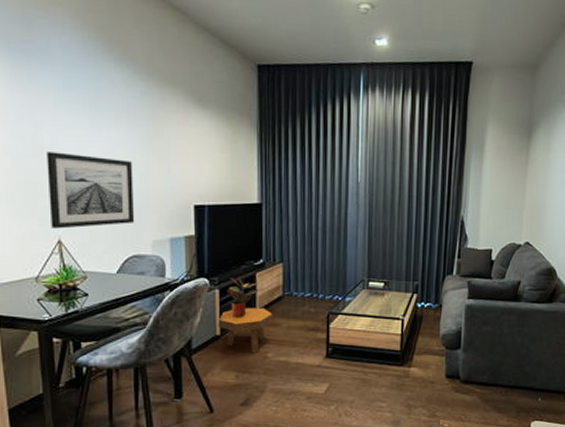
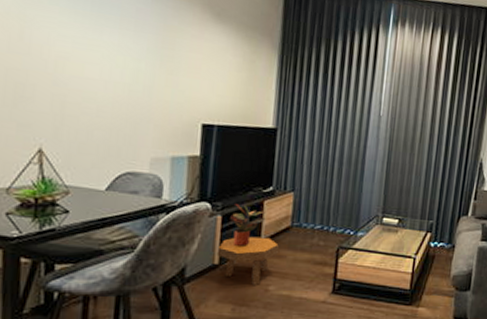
wall art: present [47,152,135,229] -> none [31,50,136,138]

